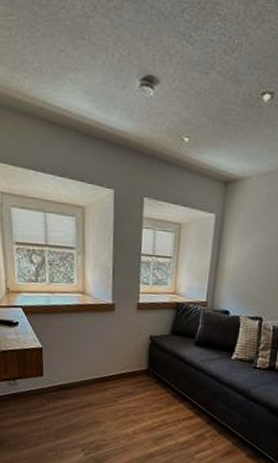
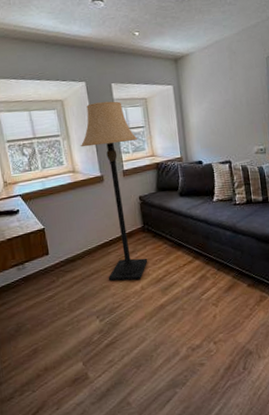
lamp: none [95,217,162,424] -> present [80,101,148,281]

